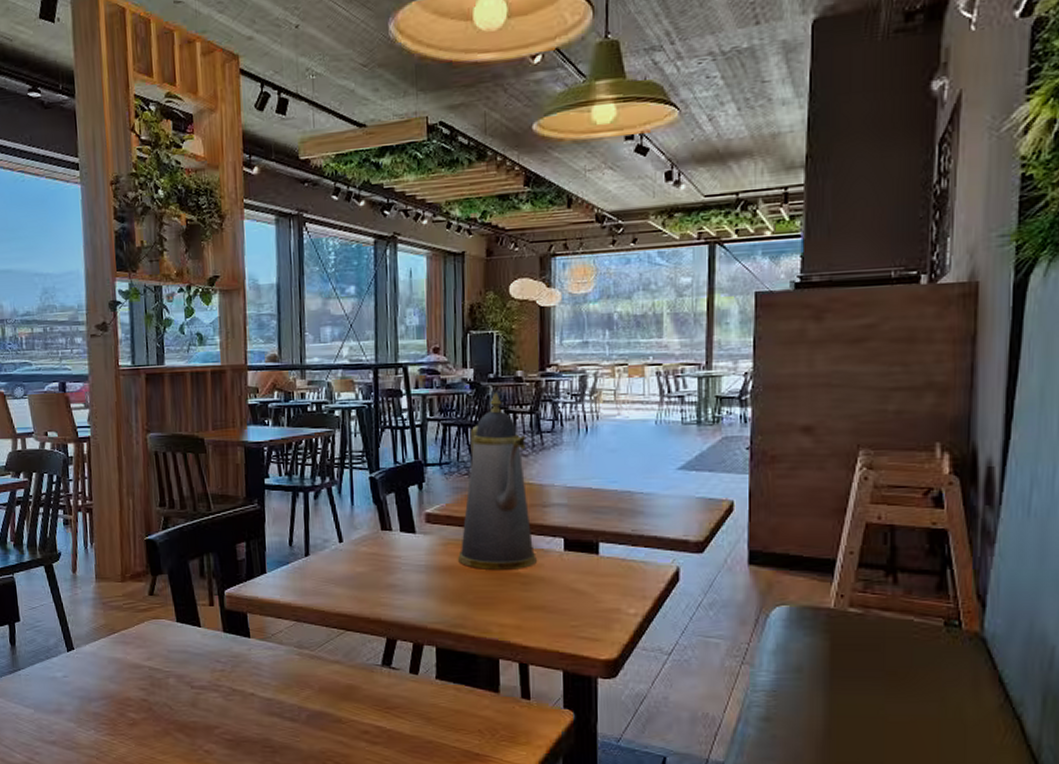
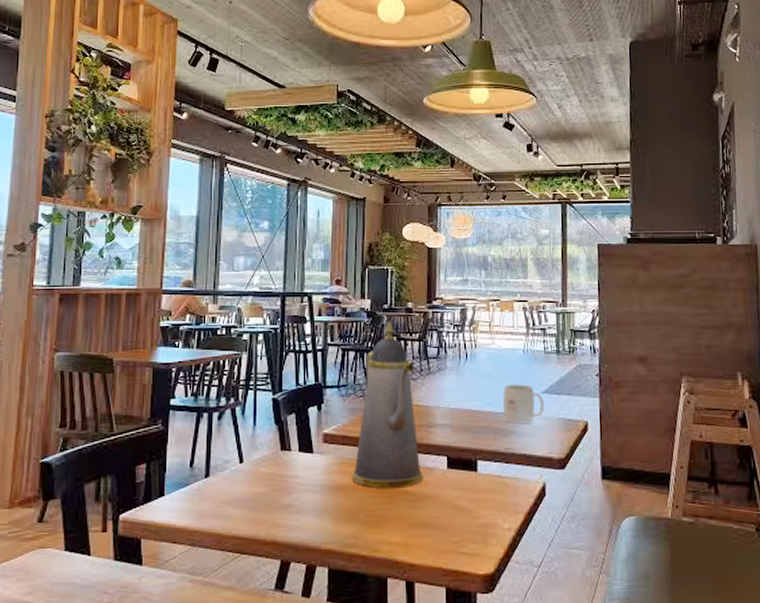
mug: none [630,460,681,504] -> present [503,384,545,424]

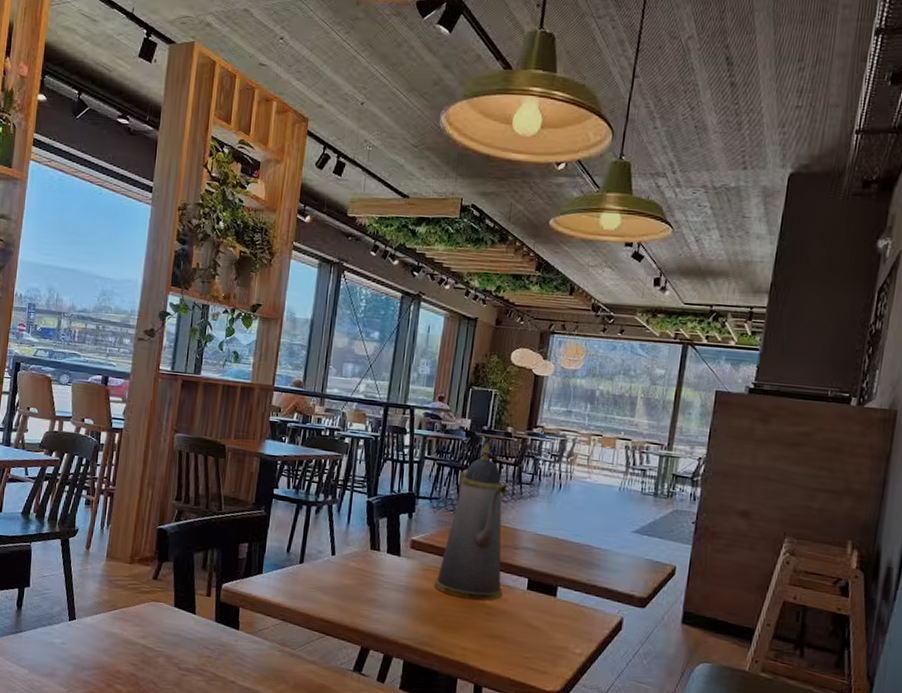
mug: present [503,384,545,424] -> none [590,519,634,560]

